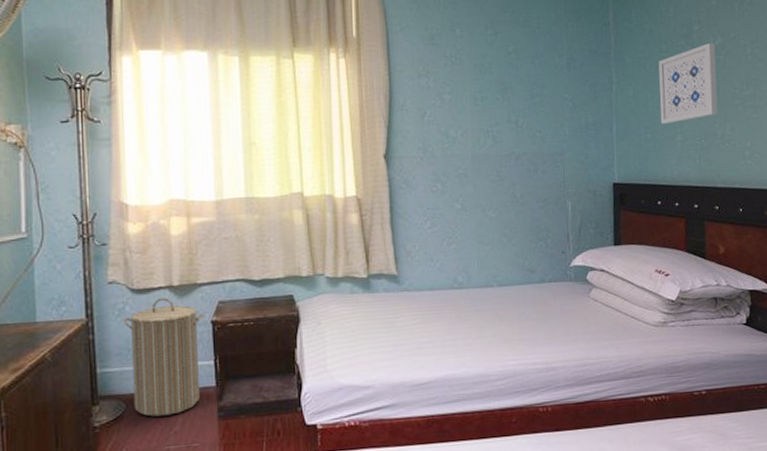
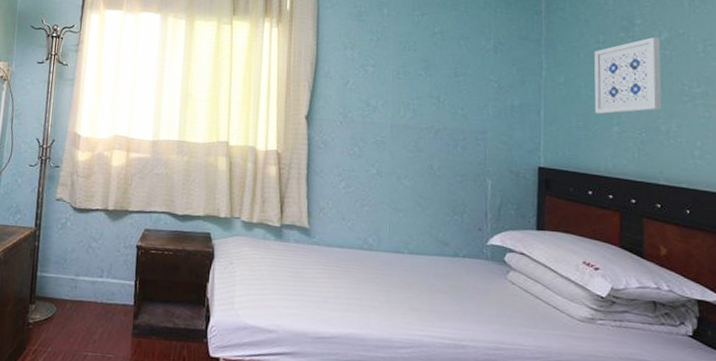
laundry hamper: present [123,297,205,417] -> none [63,219,132,325]

